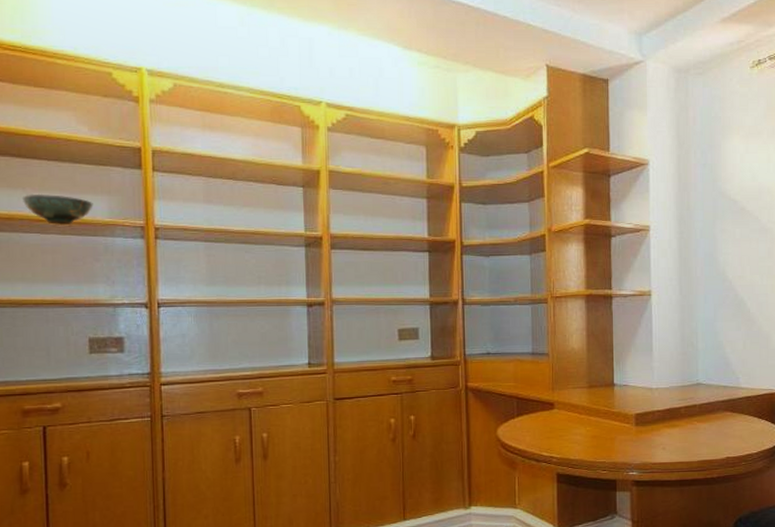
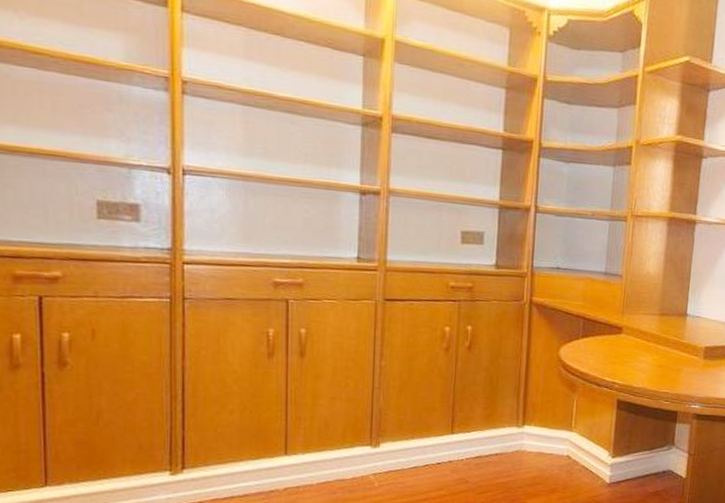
decorative bowl: present [23,193,93,225] -> none [15,18,105,63]

